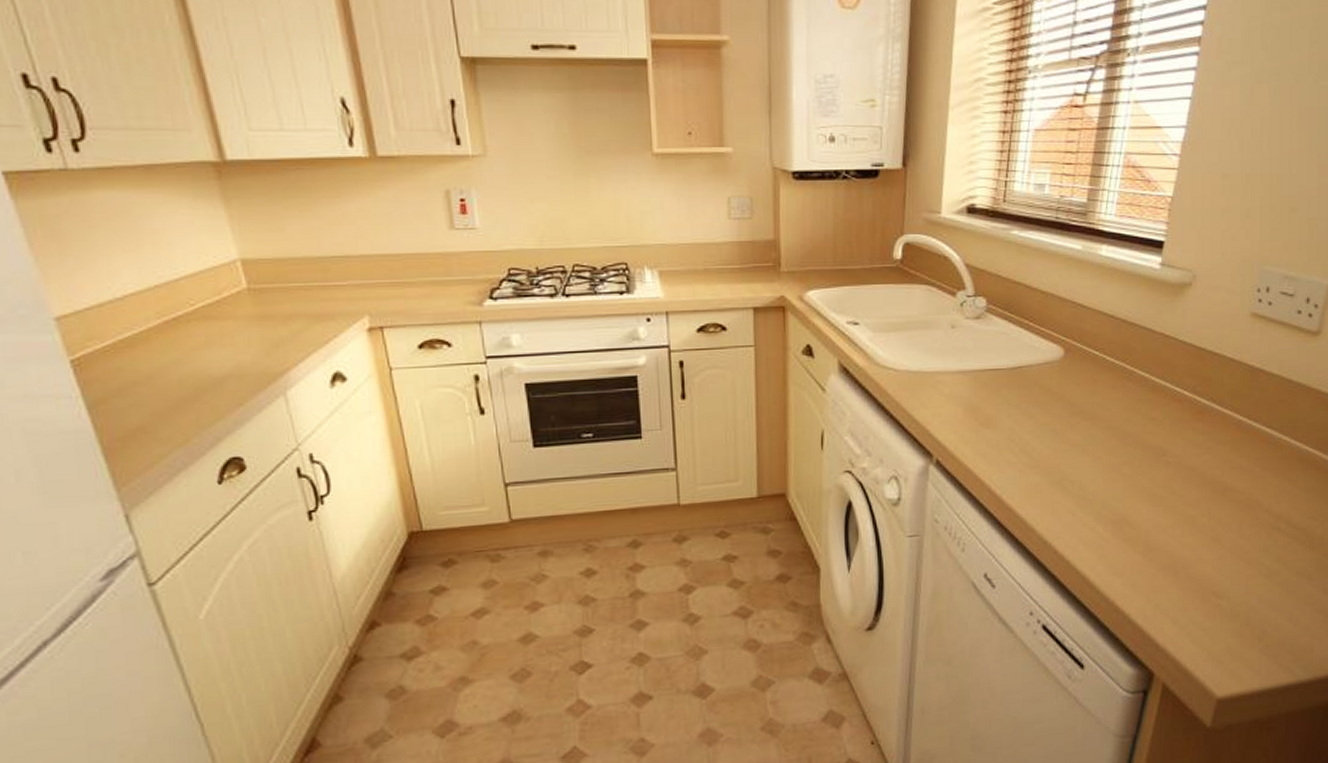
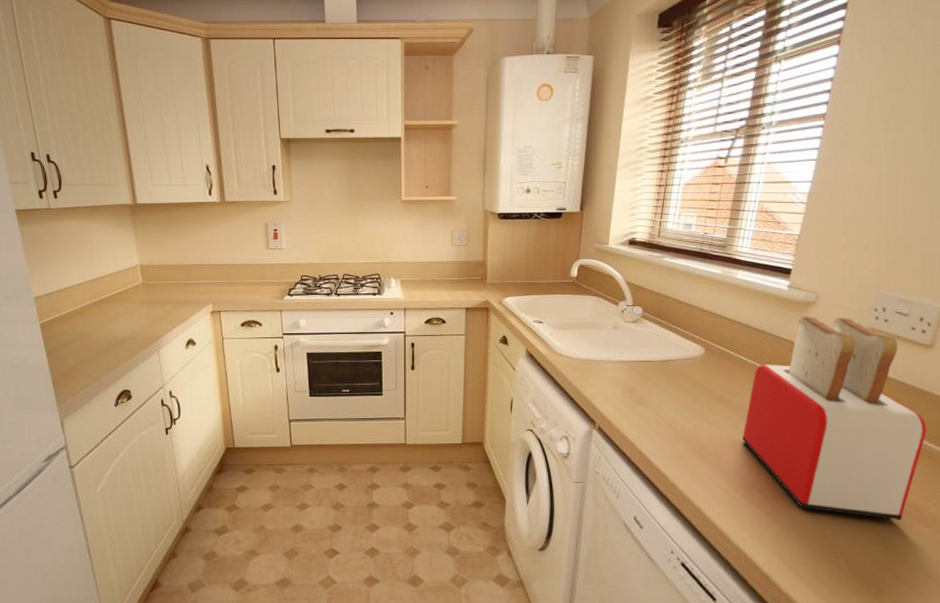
toaster: none [1111,301,1313,547] -> present [742,316,926,520]

